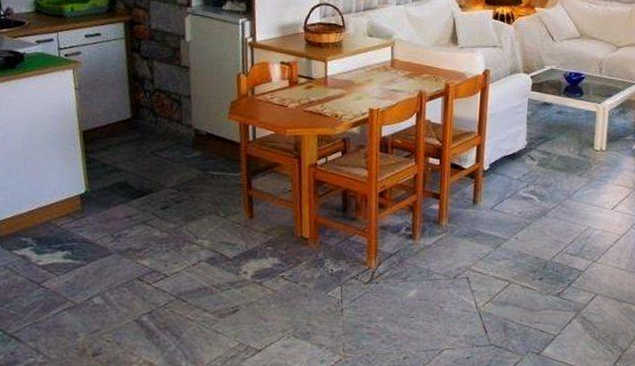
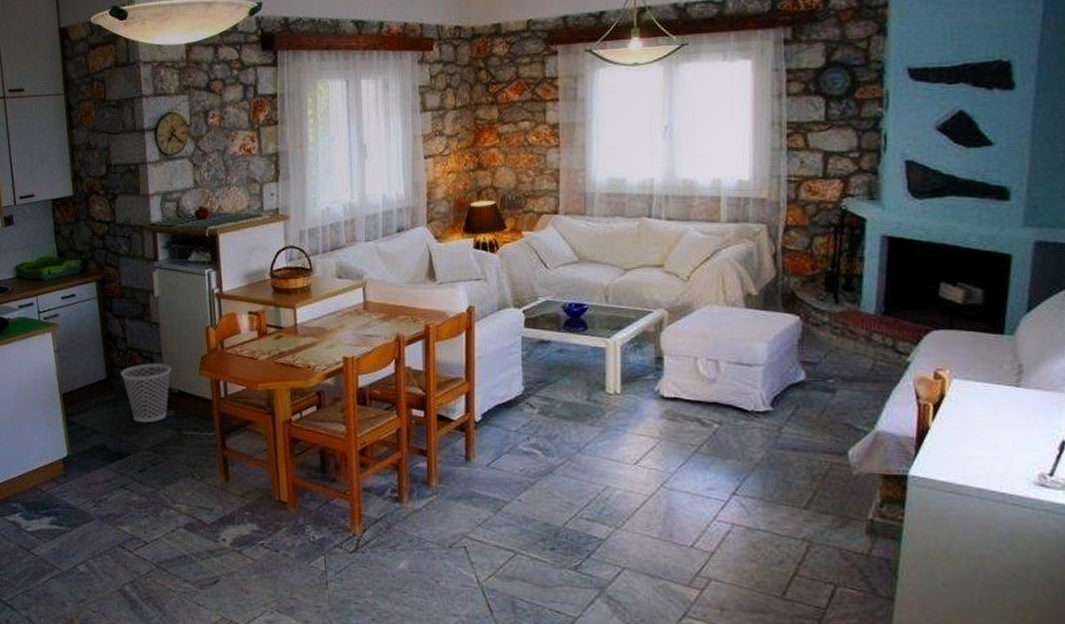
wastebasket: none [147,105,201,163] -> present [121,363,172,423]

